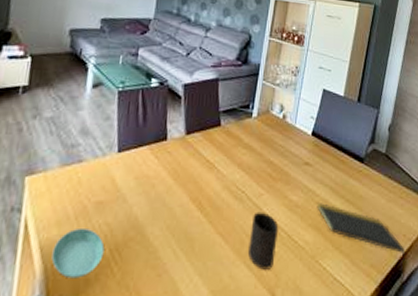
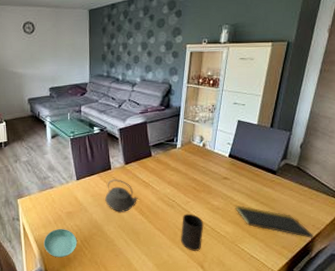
teapot: none [153,154,198,206] -> present [105,179,138,212]

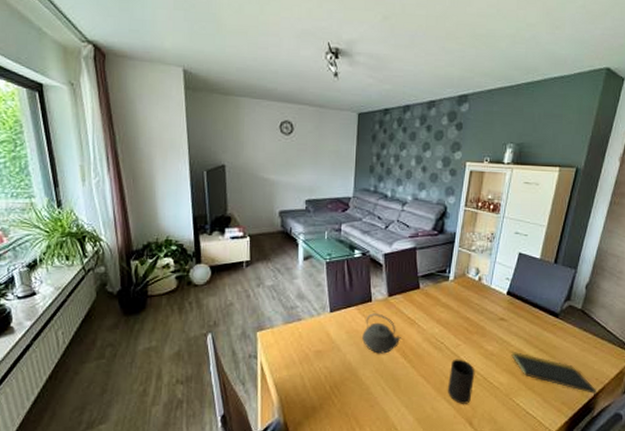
saucer: present [43,228,77,258] -> none [284,370,326,407]

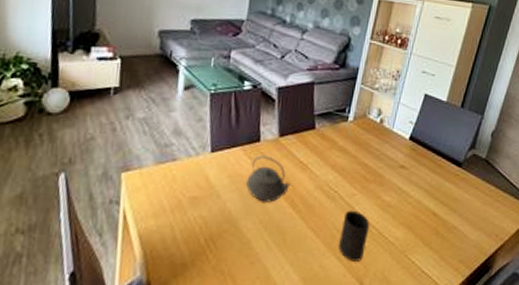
notepad: present [511,352,597,400] -> none [409,204,497,258]

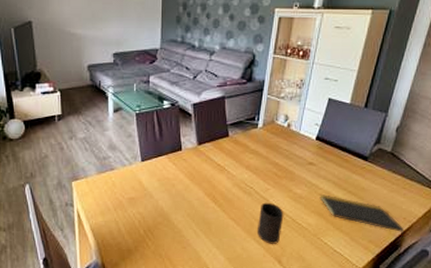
teapot: present [246,155,291,203] -> none [174,161,211,199]
notepad: none [409,204,497,258] -> present [319,194,405,238]

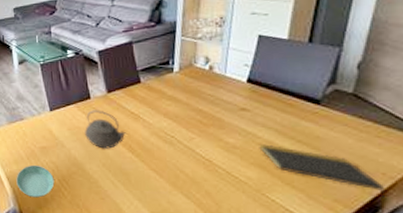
saucer: none [101,216,140,249] -> present [16,165,55,198]
teapot: none [174,161,211,199] -> present [85,110,126,149]
cup: present [257,202,284,244] -> none [184,152,216,199]

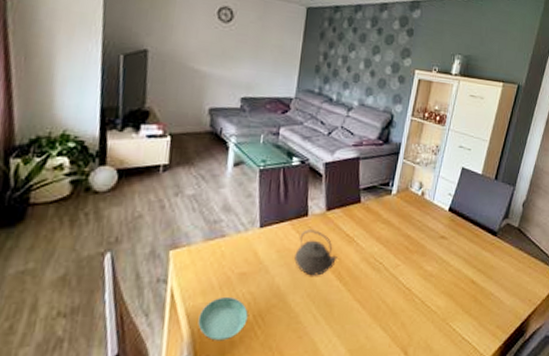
notepad: present [259,144,386,198] -> none [450,272,530,322]

